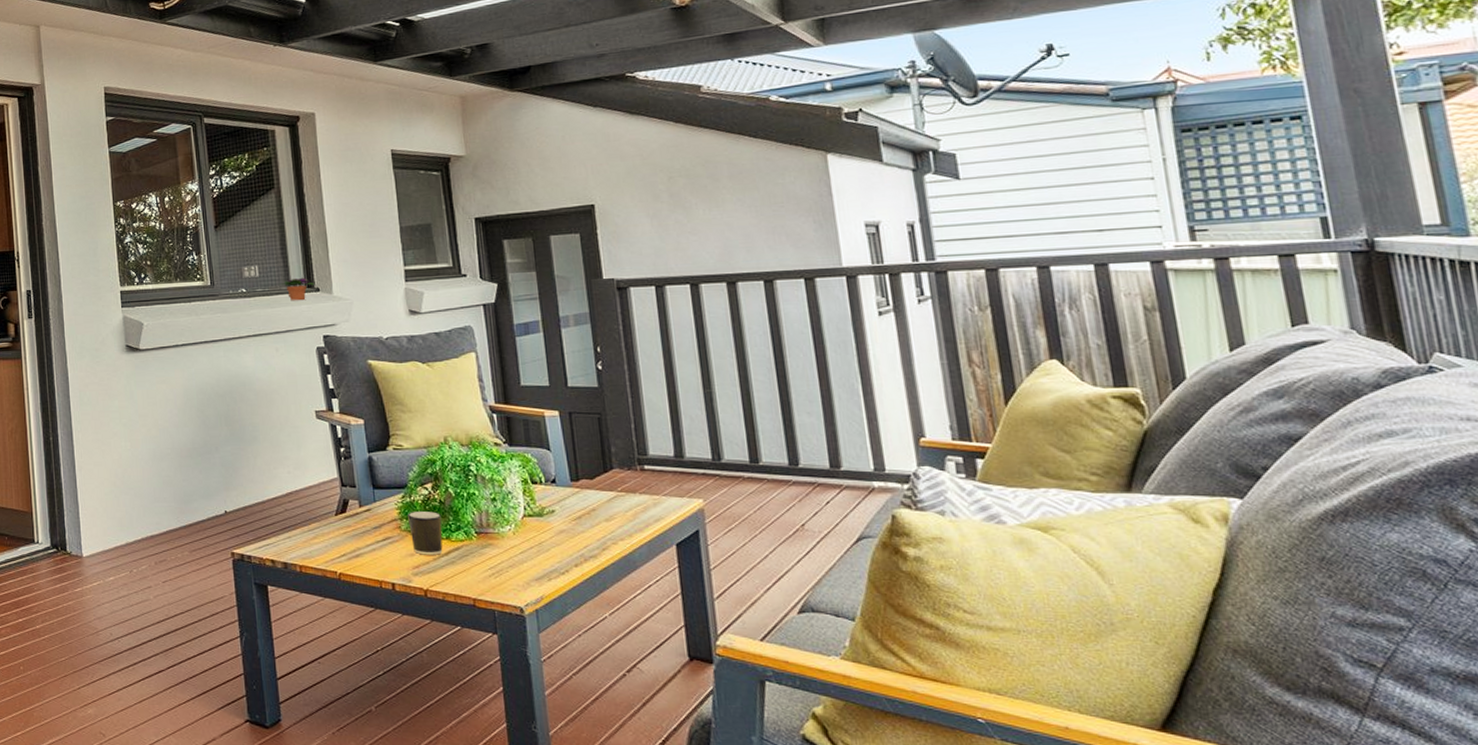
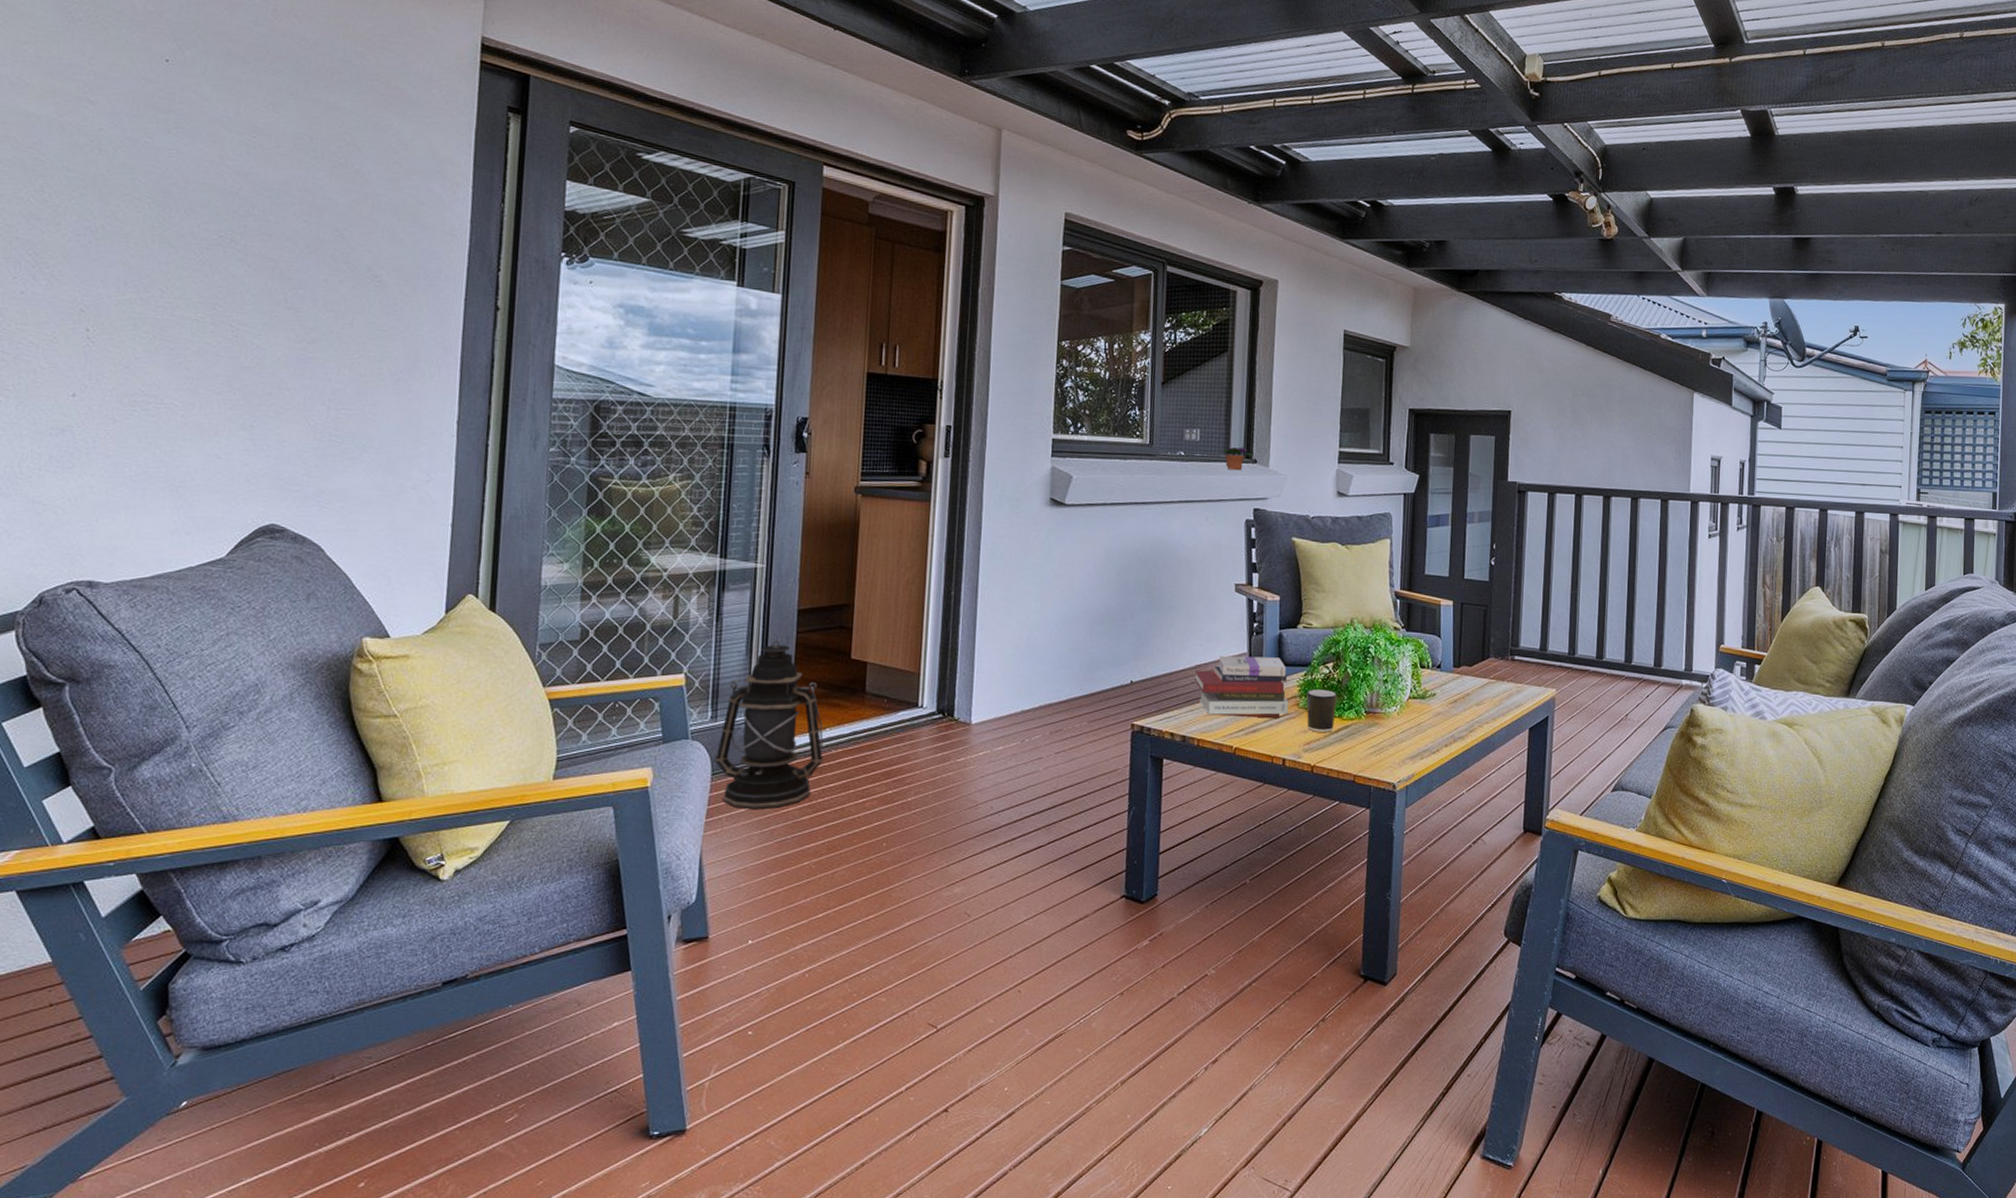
books: none [286,481,391,542] -> present [1193,655,1289,718]

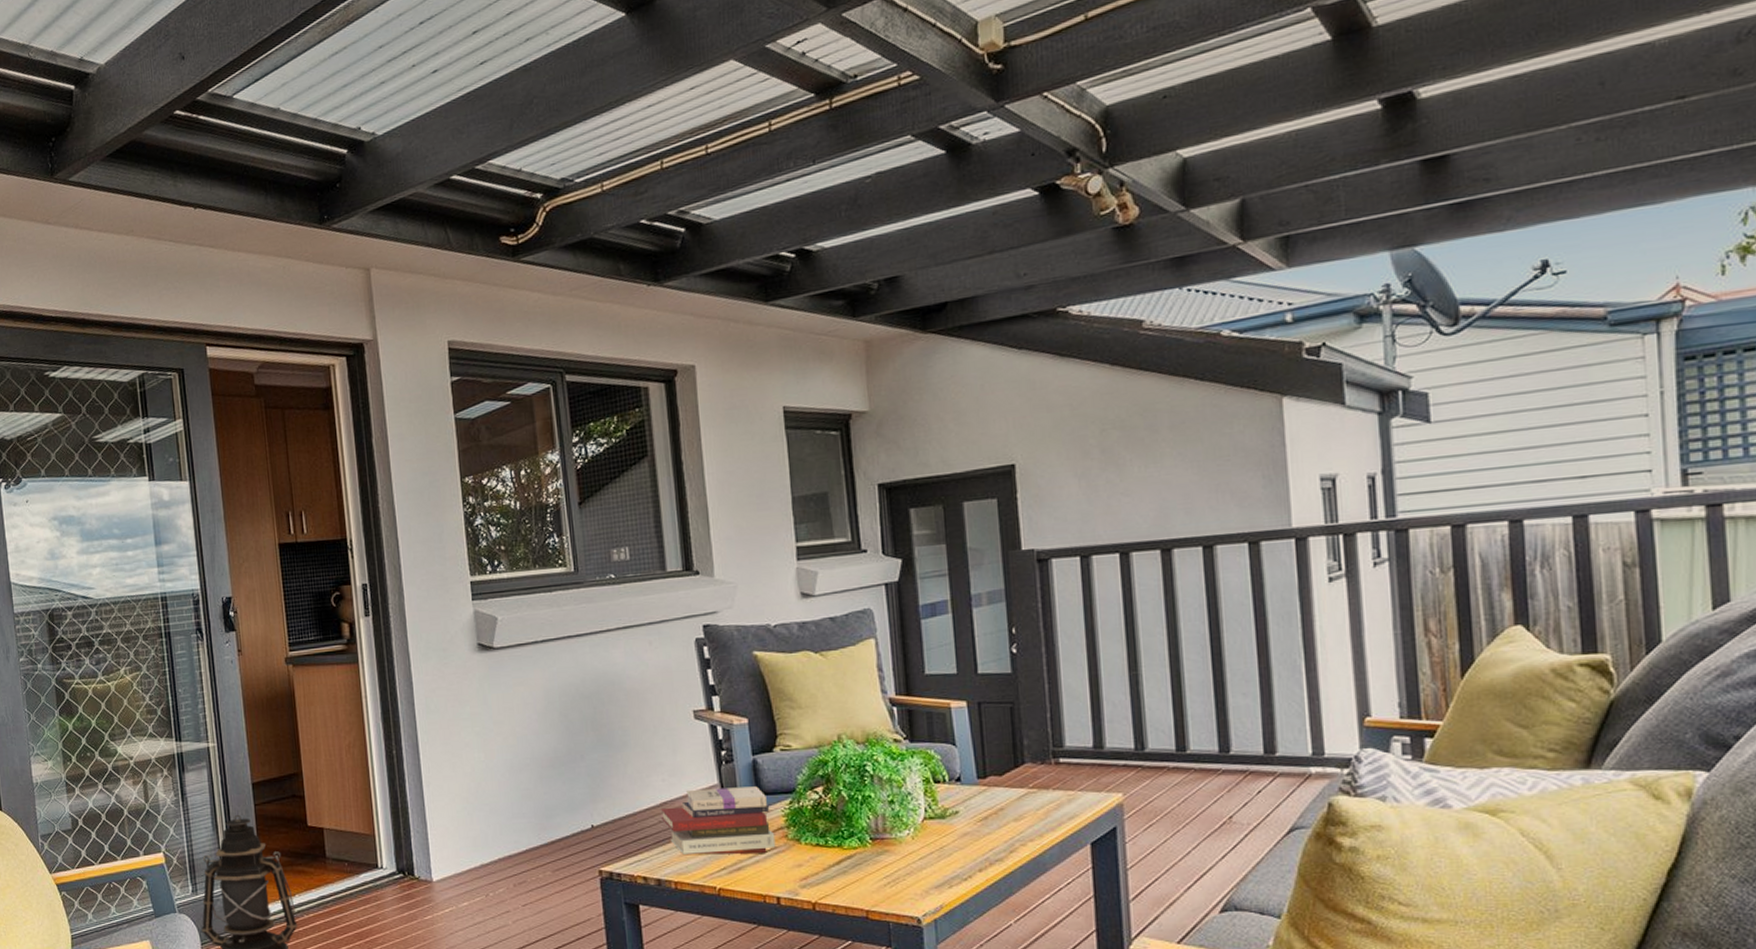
potted flower: present [1221,447,1252,471] -> none [656,559,693,587]
mug: present [1306,689,1338,732] -> none [795,817,834,865]

